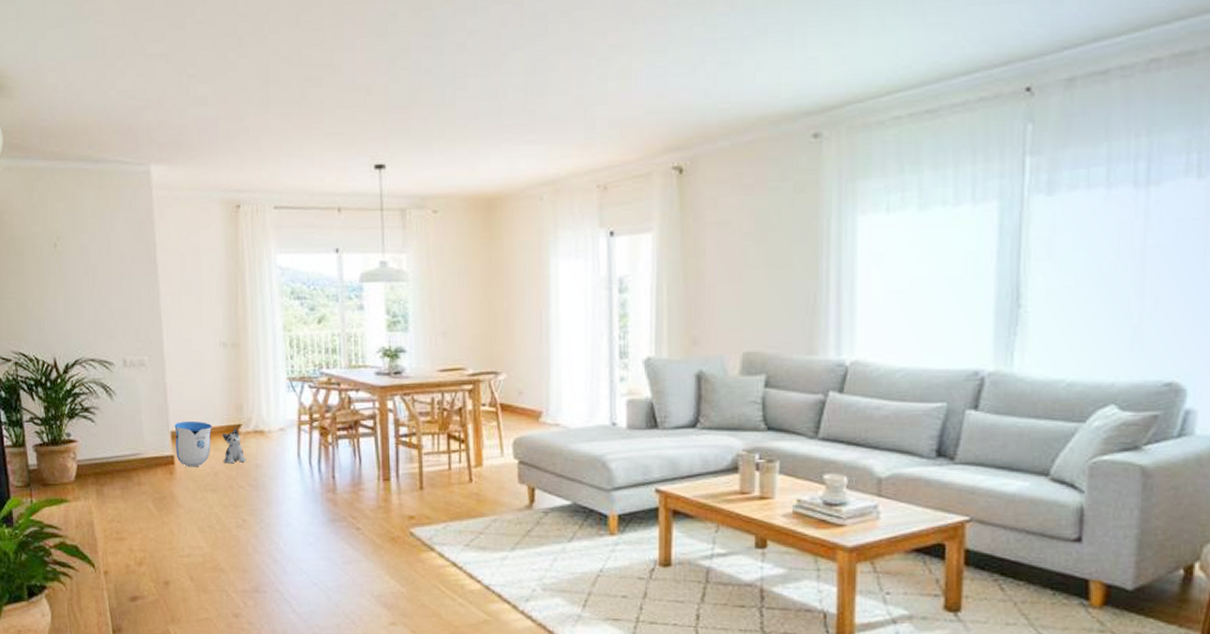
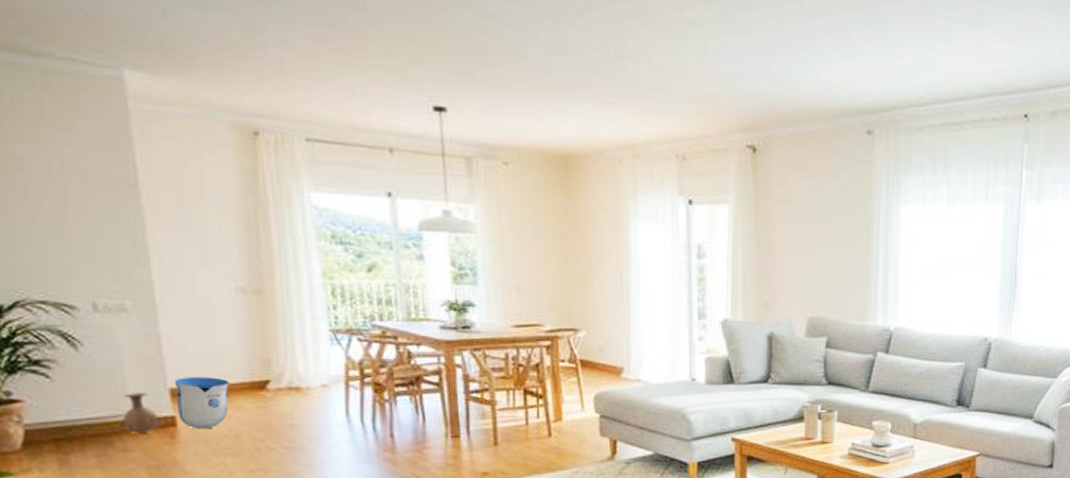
vase: none [137,435,165,471] -> present [119,393,162,435]
plush toy: present [222,427,246,464] -> none [244,383,278,424]

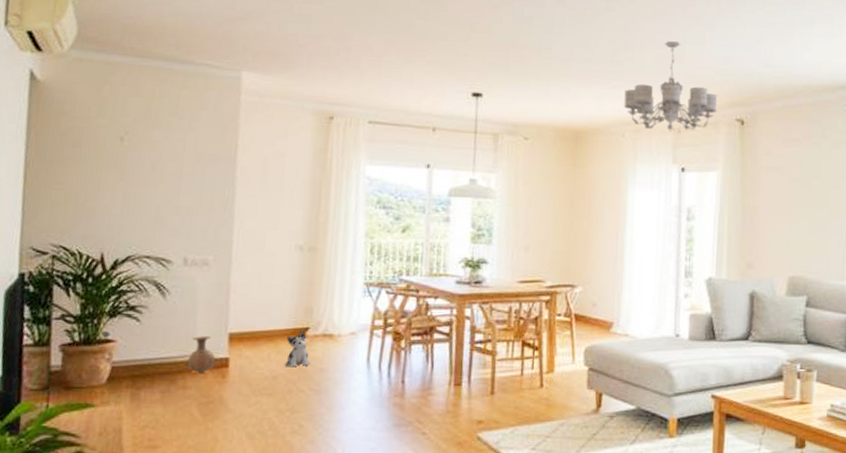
sun visor: present [174,377,229,429] -> none [231,323,277,371]
plush toy: none [244,383,278,424] -> present [284,330,310,367]
chandelier: none [618,51,726,159] -> present [624,41,718,132]

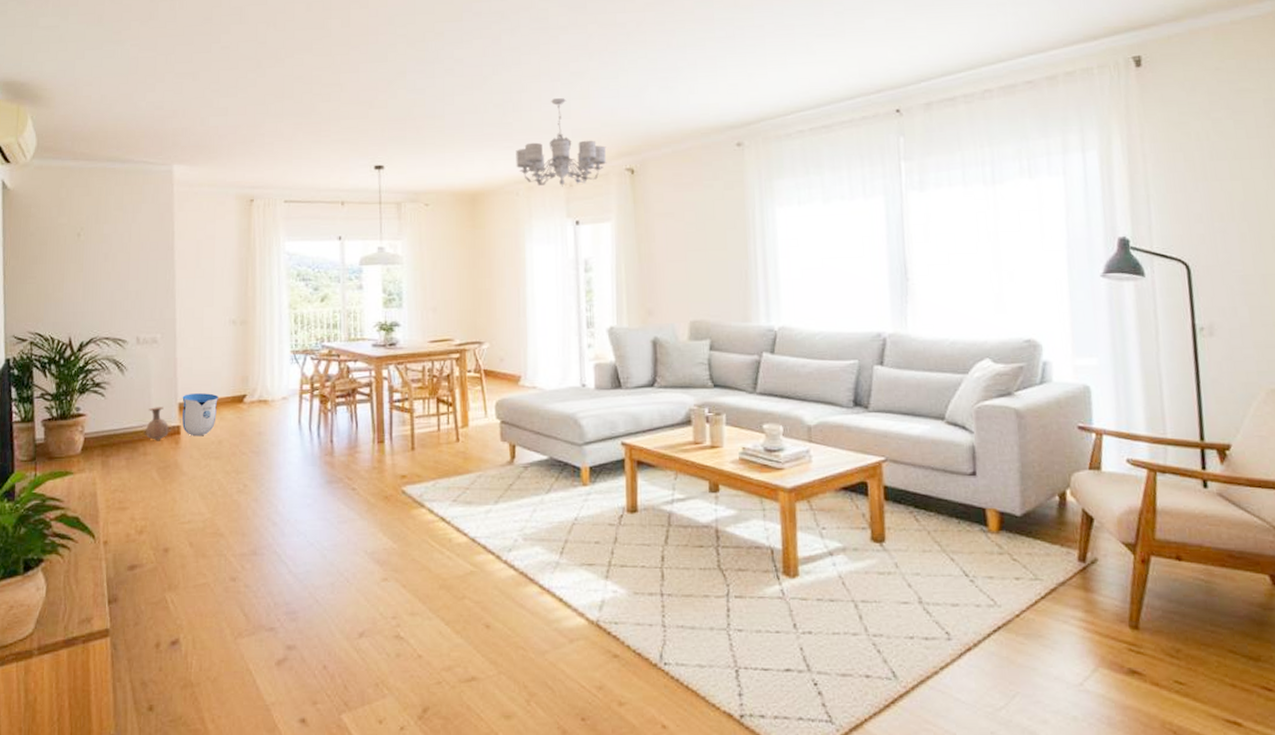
sun visor: none [231,323,277,371] -> present [182,393,218,437]
plush toy: present [284,330,310,367] -> none [227,397,249,432]

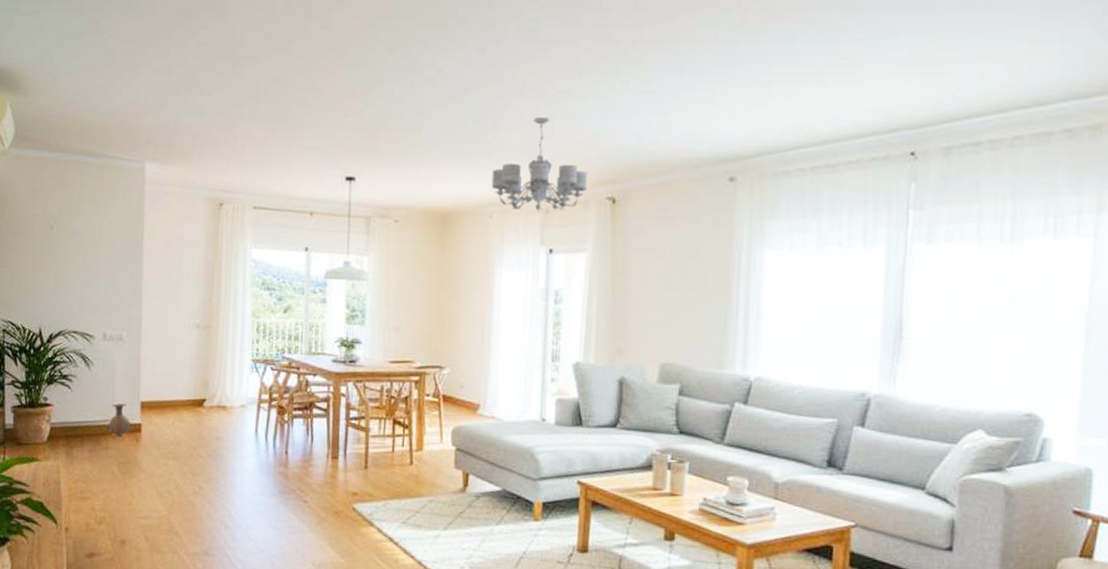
sun visor: present [182,393,218,437] -> none [143,393,179,436]

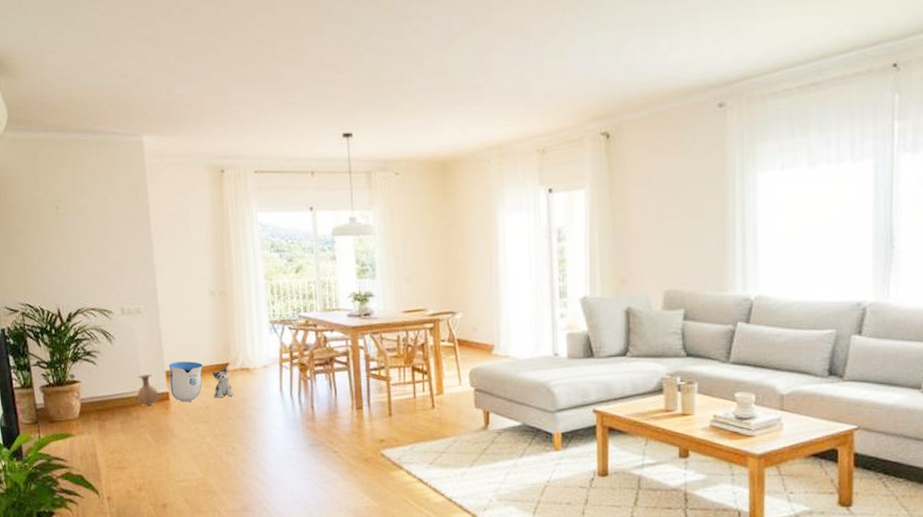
sun visor: none [143,393,179,436] -> present [168,361,203,402]
plush toy: none [186,401,207,435] -> present [212,366,234,398]
chandelier: present [491,117,589,212] -> none [486,58,581,153]

